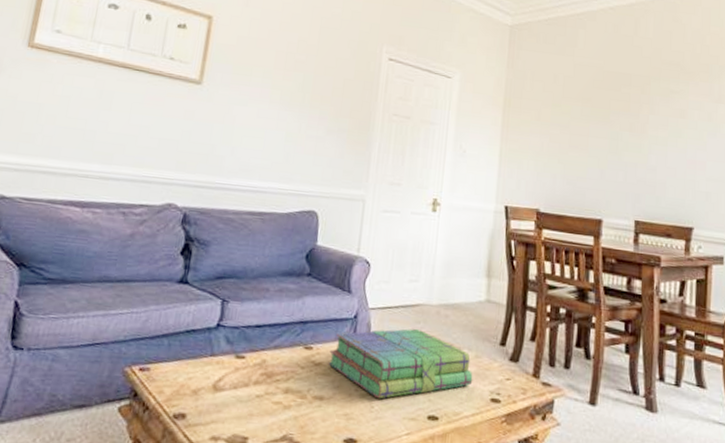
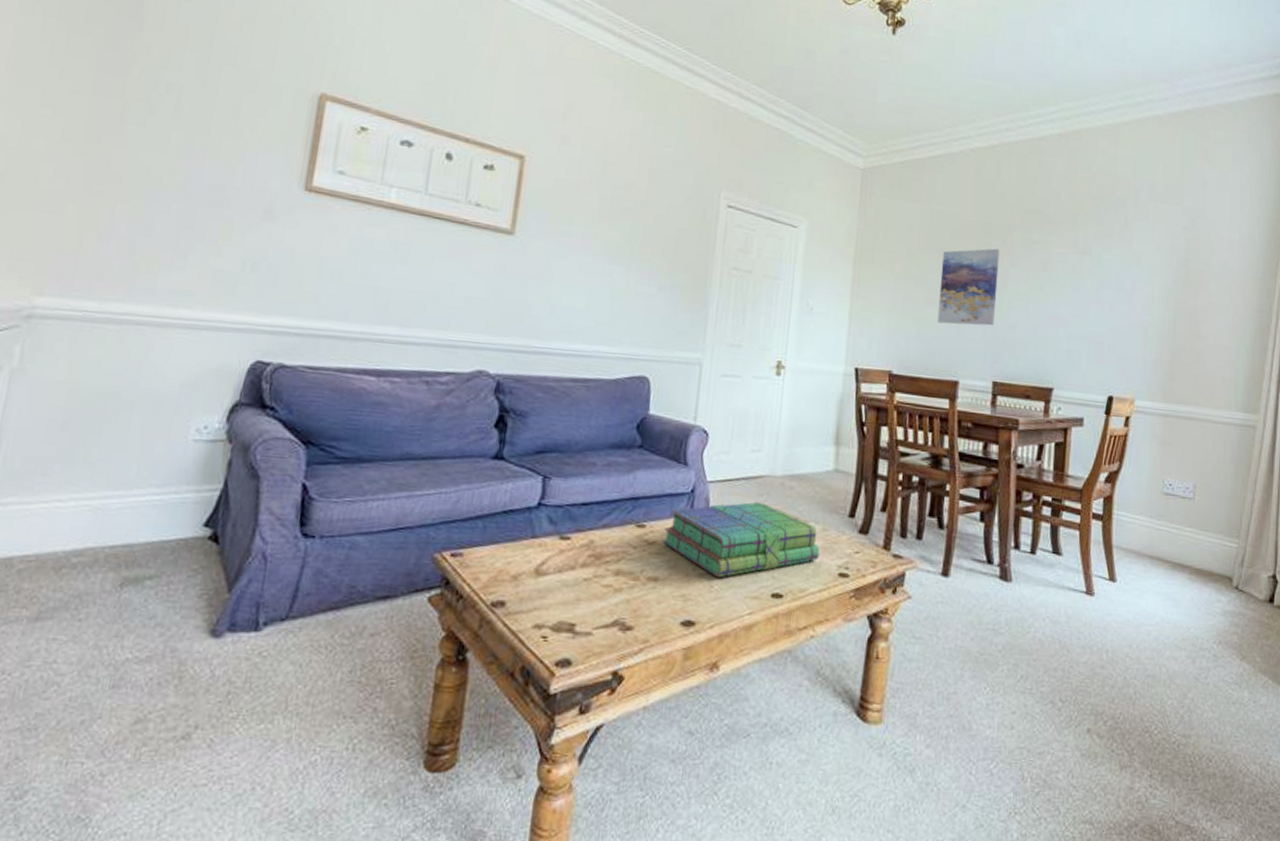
wall art: none [581,97,639,169] -> present [937,248,1000,326]

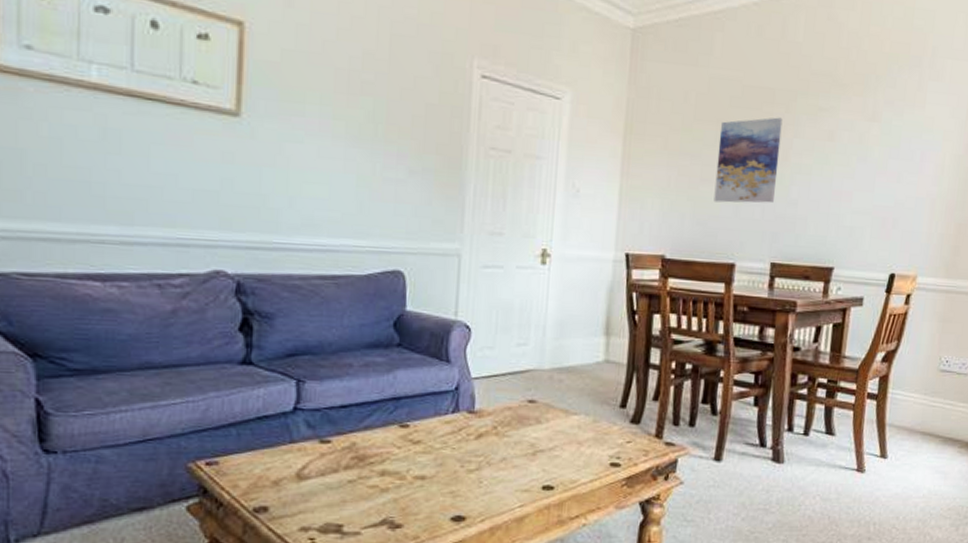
stack of books: present [663,501,820,578] -> none [428,396,591,473]

